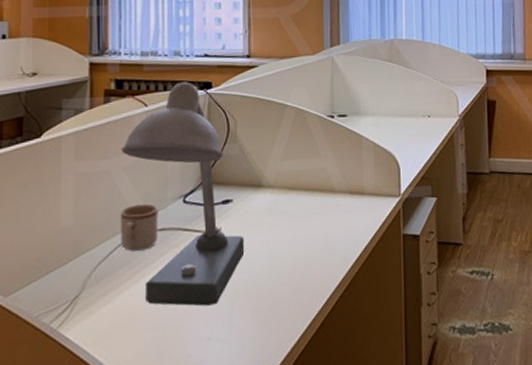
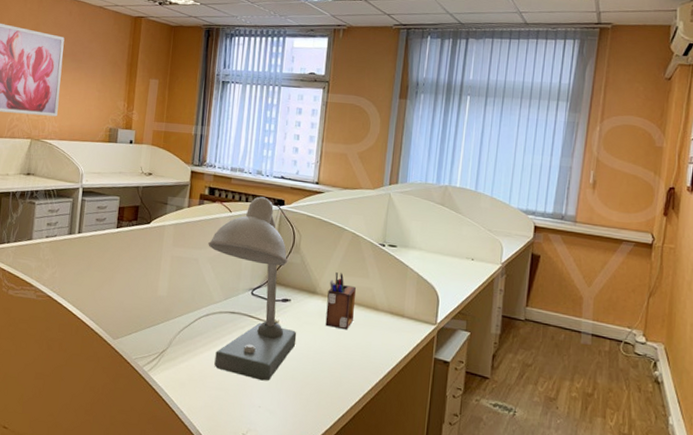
mug: present [120,203,159,251] -> none [200,288,232,326]
desk organizer: none [275,157,308,223] -> present [325,272,356,330]

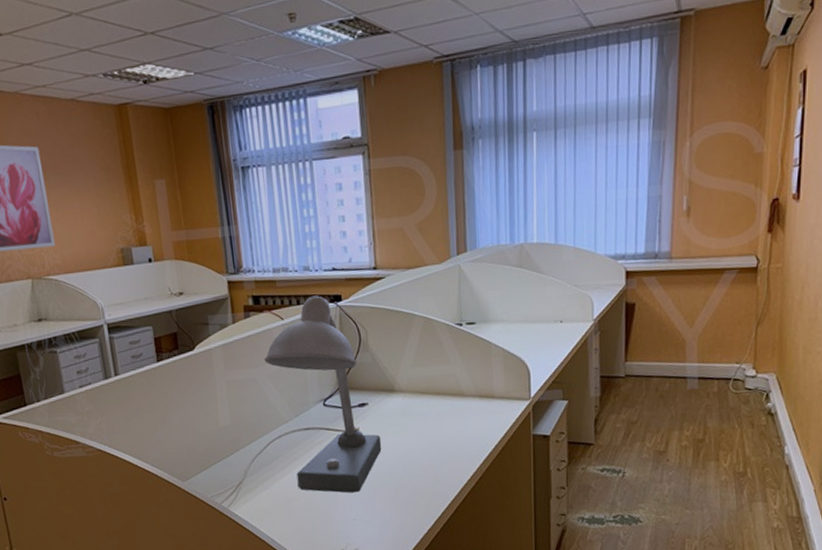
desk organizer: present [325,272,356,330] -> none [407,364,440,424]

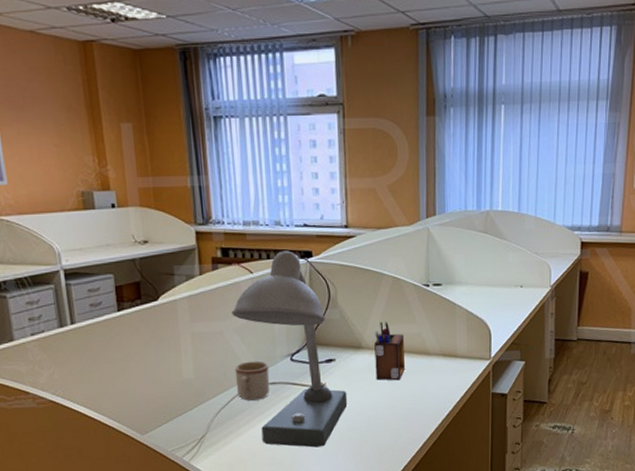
mug: none [269,406,304,447] -> present [234,360,270,401]
desk organizer: none [407,364,440,424] -> present [374,322,405,381]

